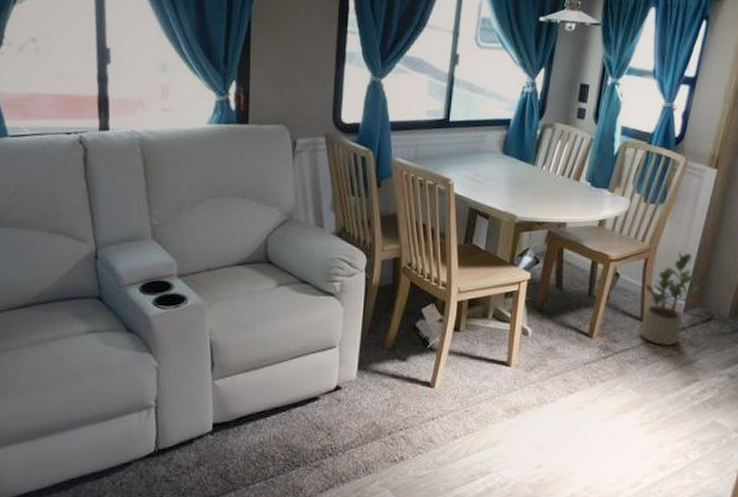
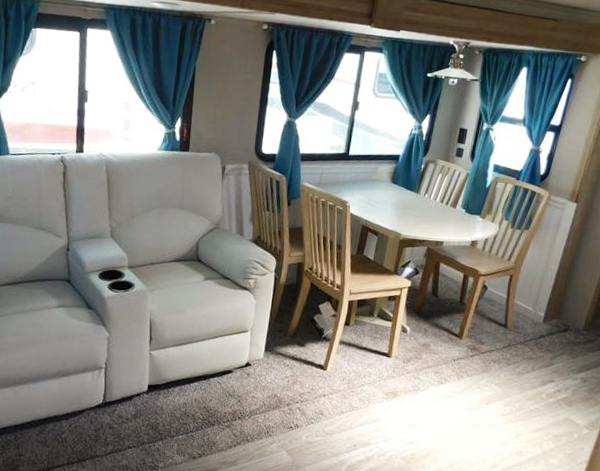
potted plant: present [638,251,699,346] -> none [502,270,557,350]

